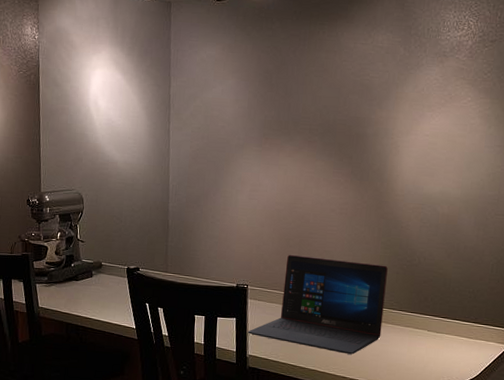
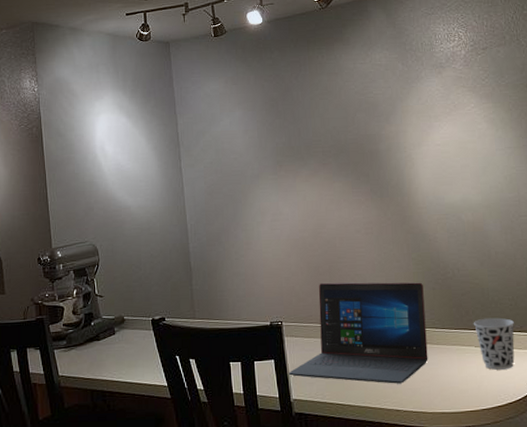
cup: none [430,306,471,355] -> present [473,317,515,370]

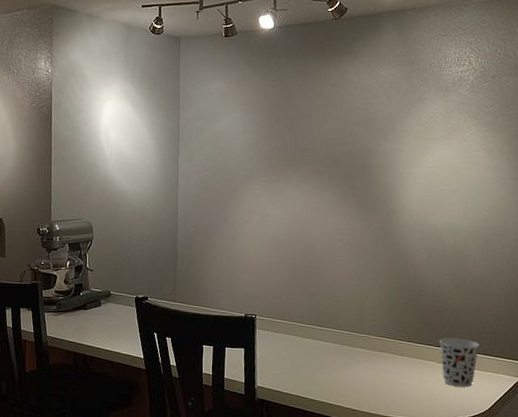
laptop: present [288,282,428,384] -> none [256,284,396,386]

